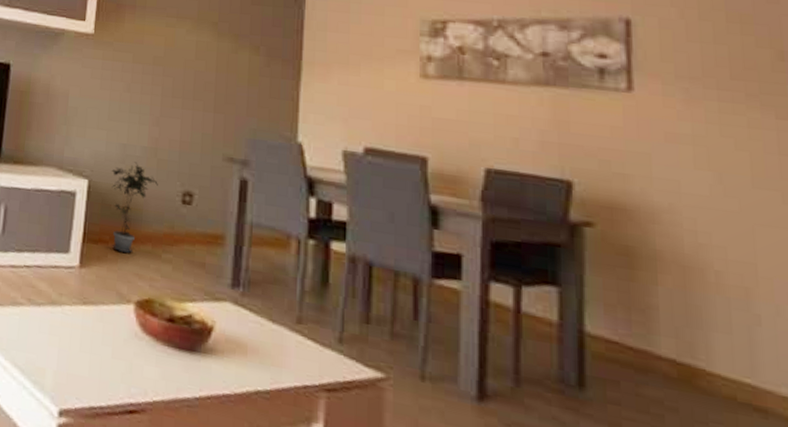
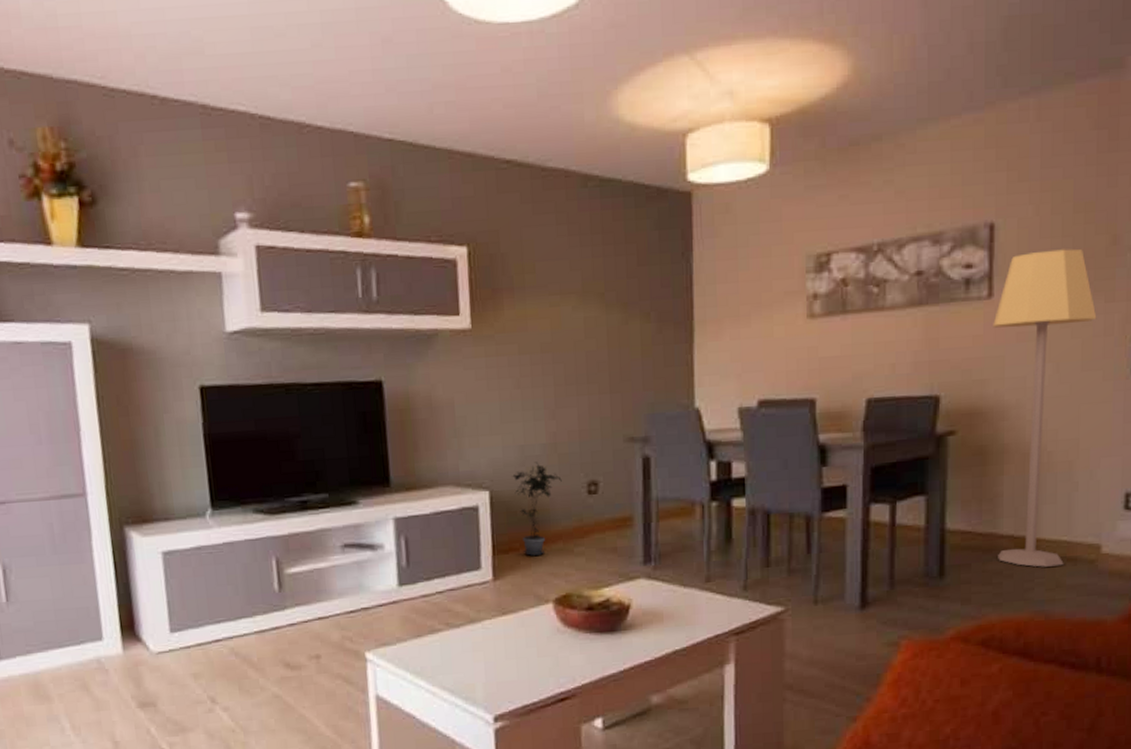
lamp: none [634,53,768,415] -> present [993,248,1097,567]

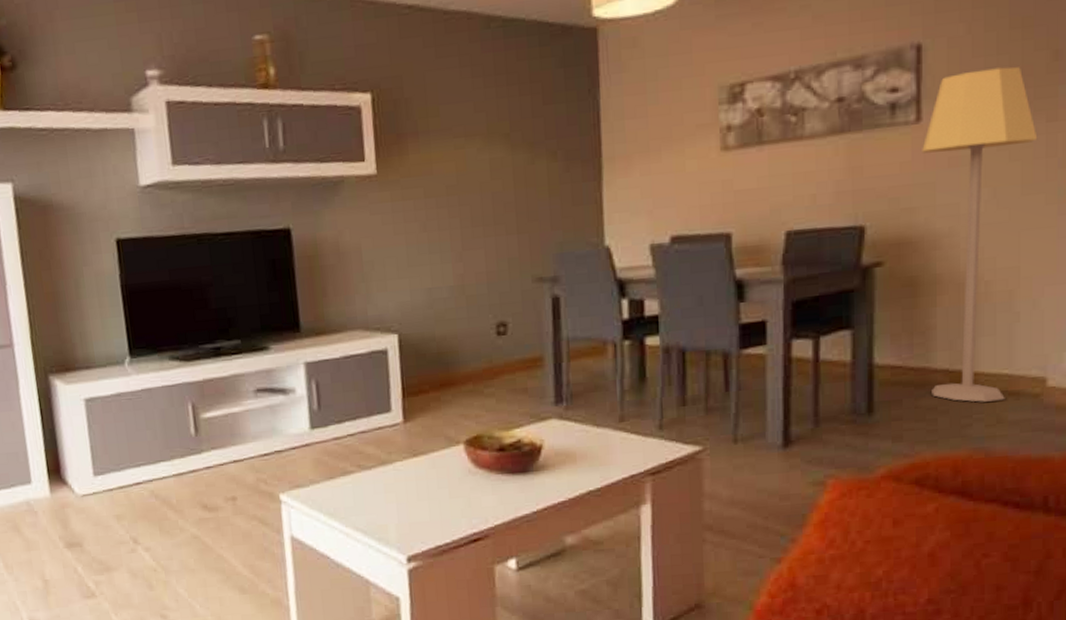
potted plant: present [512,462,562,557] -> none [420,304,470,398]

